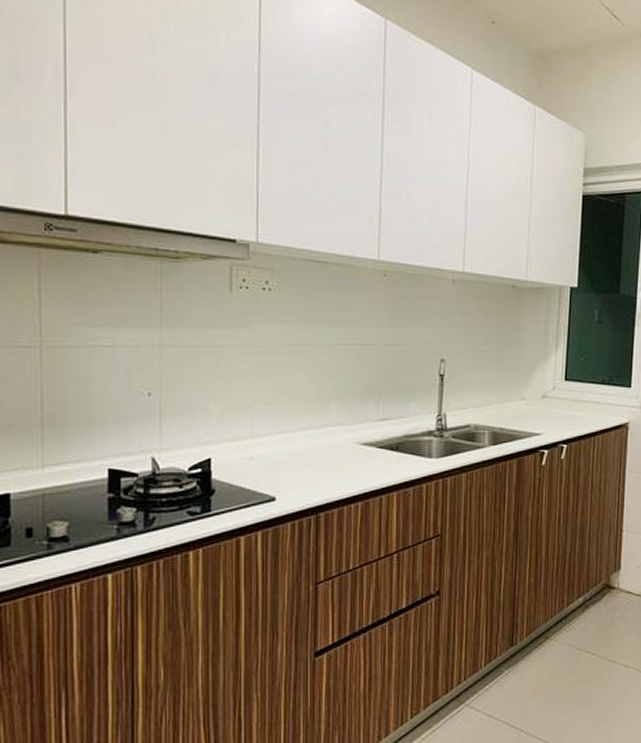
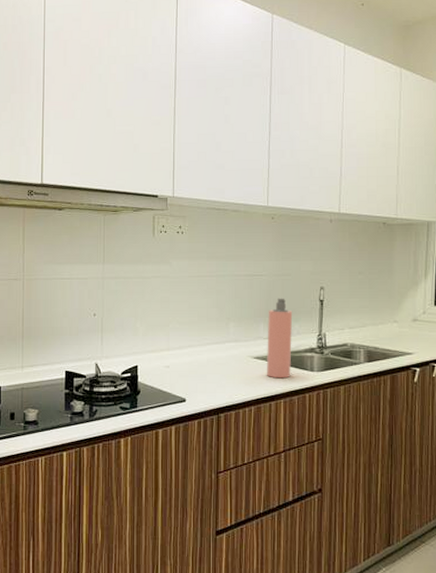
spray bottle: none [376,372,408,468] -> present [266,298,293,379]

